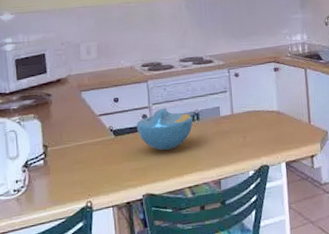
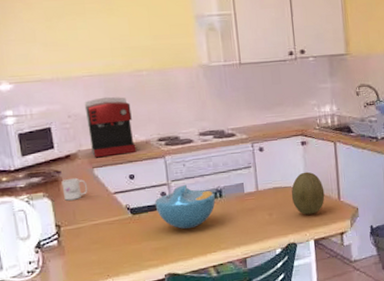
mug: none [51,101,75,122] -> present [61,178,88,201]
coffee maker: none [76,26,122,82] -> present [84,96,137,158]
fruit: none [264,96,296,138] -> present [291,171,325,215]

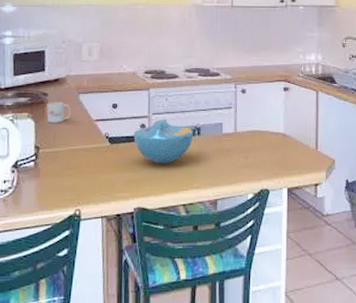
coffee maker: present [84,96,137,158] -> none [79,26,123,84]
fruit: present [291,171,325,215] -> none [269,118,302,162]

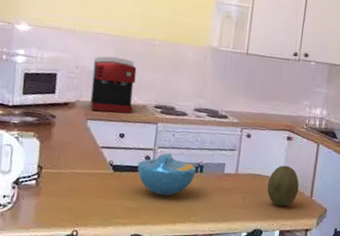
mug: present [46,102,71,123] -> none [53,125,78,146]
coffee maker: none [79,26,123,84] -> present [90,56,137,113]
fruit: none [269,118,302,162] -> present [267,165,299,207]

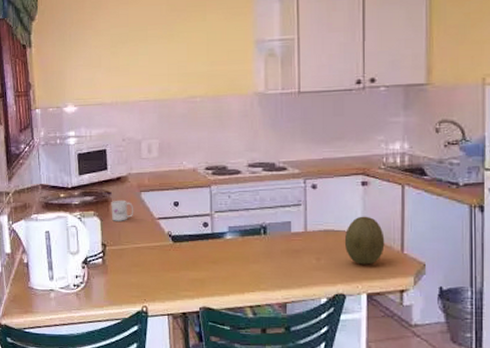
mug: none [53,125,78,146] -> present [111,201,134,221]
coffee maker: present [90,56,137,113] -> none [138,122,183,182]
bowl: present [137,153,197,196] -> none [196,217,260,264]

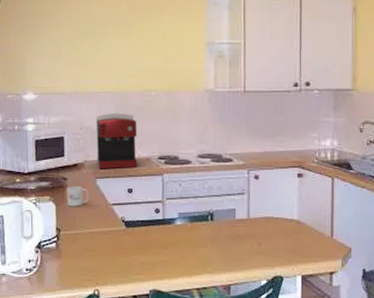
coffee maker: none [138,122,183,182] -> present [95,113,138,169]
fruit: present [344,216,385,265] -> none [282,205,317,249]

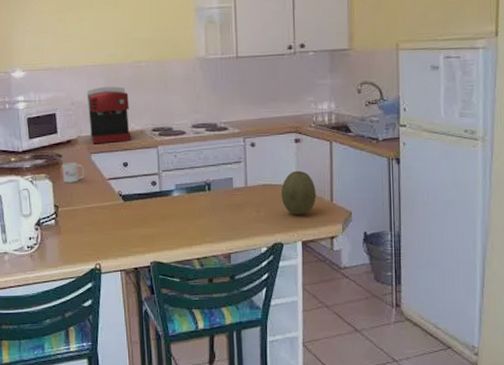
fruit: none [282,205,317,249] -> present [281,170,316,215]

